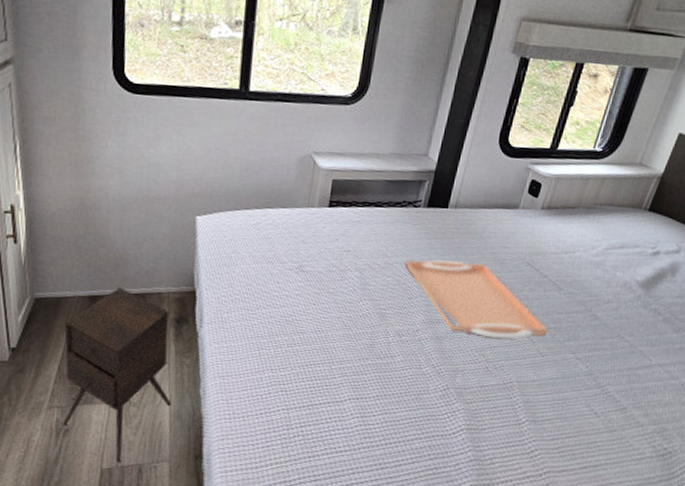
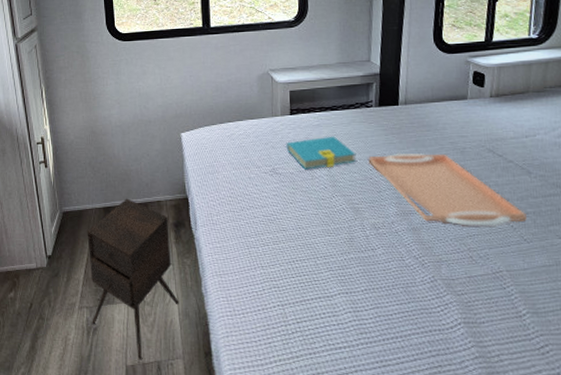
book: none [318,235,394,270] -> present [286,136,356,170]

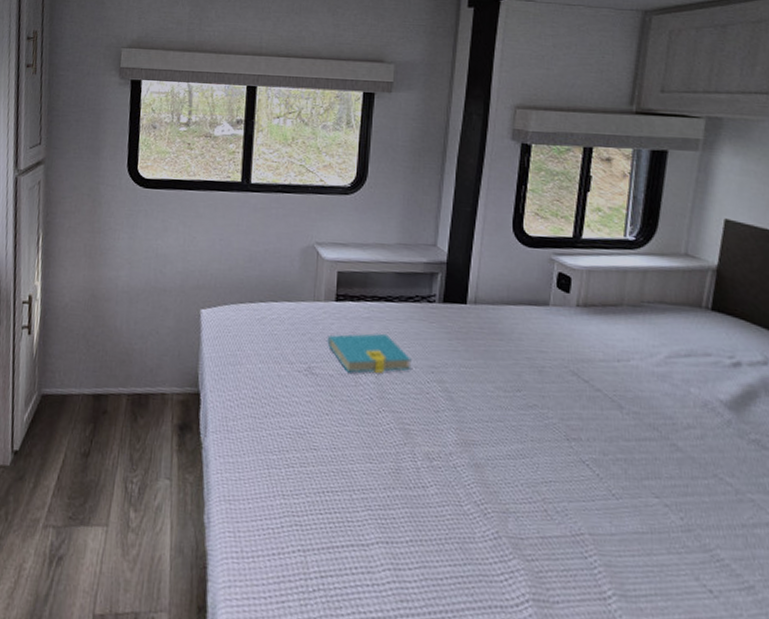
side table: present [87,198,179,359] -> none [57,385,173,607]
serving tray: present [368,153,527,226] -> none [426,364,616,473]

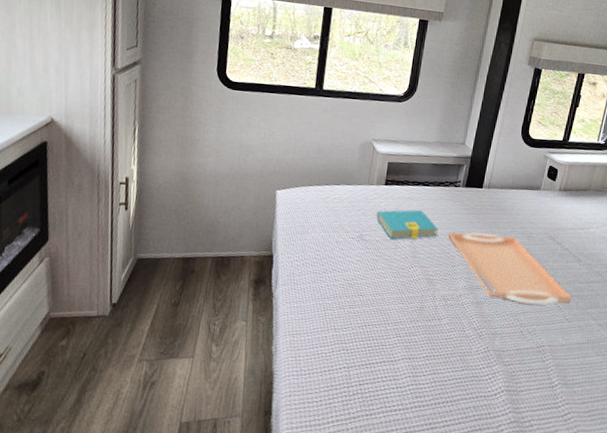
serving tray: none [426,364,616,473] -> present [448,232,571,306]

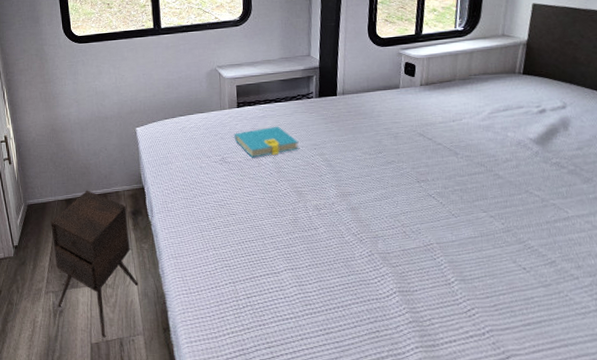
side table: none [150,250,249,416] -> present [50,190,139,337]
serving tray: present [448,232,571,306] -> none [310,139,454,205]

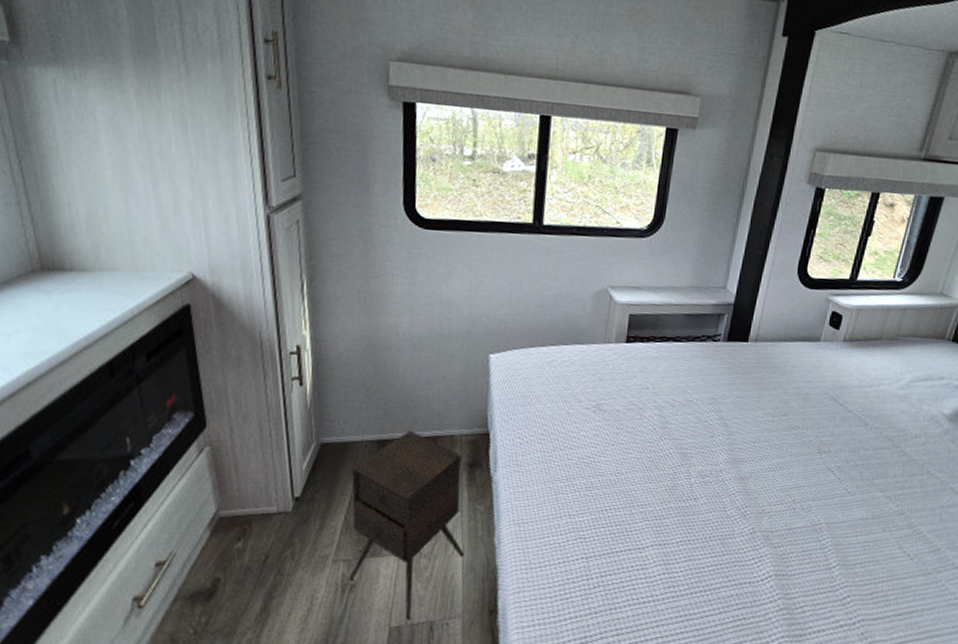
book: present [234,126,299,158] -> none [616,371,694,408]

